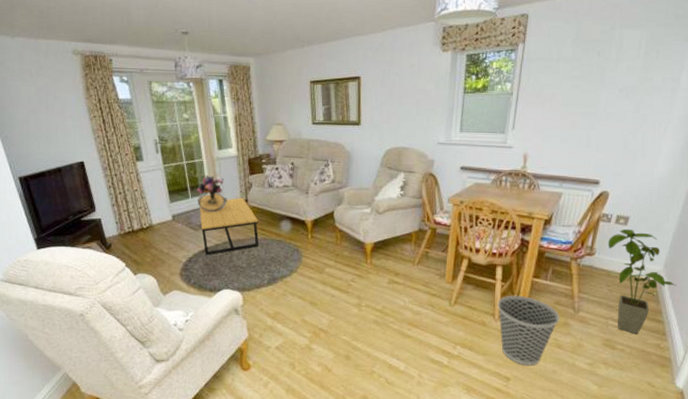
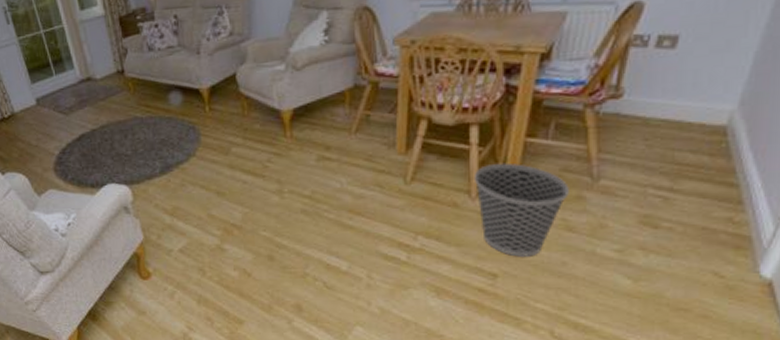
bouquet: present [197,174,228,213] -> none [60,43,100,91]
coffee table: present [200,198,259,256] -> none [67,68,144,144]
house plant: present [608,228,677,334] -> none [643,53,762,206]

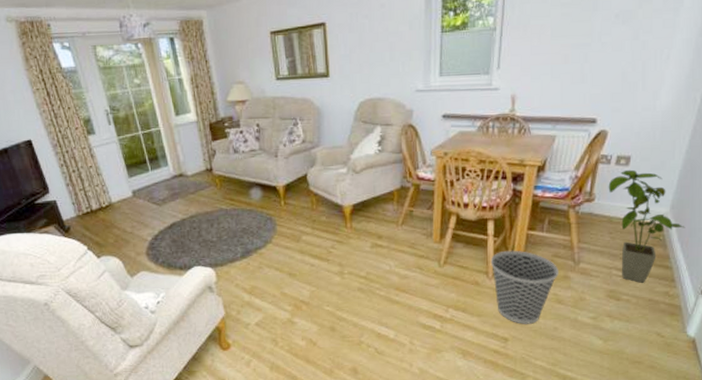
house plant: none [643,53,762,206] -> present [608,169,685,283]

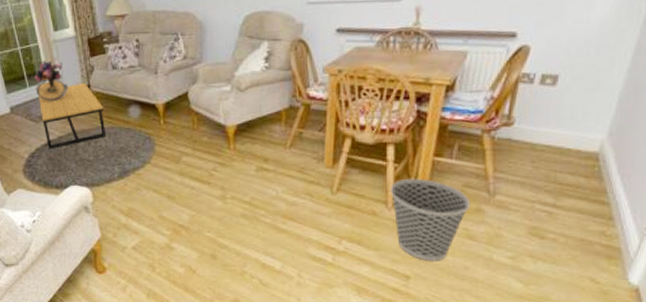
bouquet: none [156,144,191,186] -> present [34,60,69,102]
coffee table: none [161,167,228,232] -> present [39,83,106,149]
house plant: present [608,169,685,283] -> none [530,90,627,220]

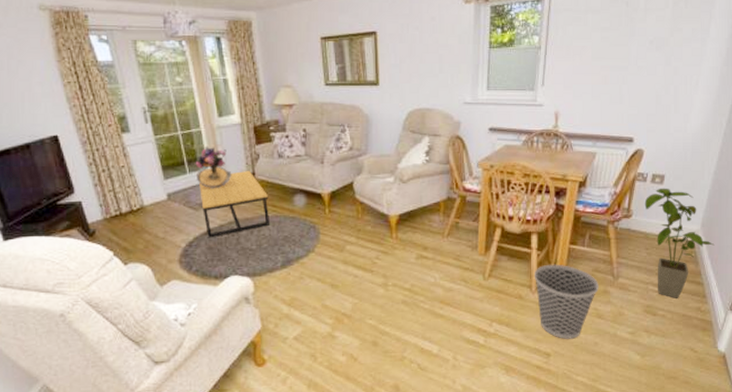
house plant: none [530,90,627,220] -> present [644,188,715,298]

